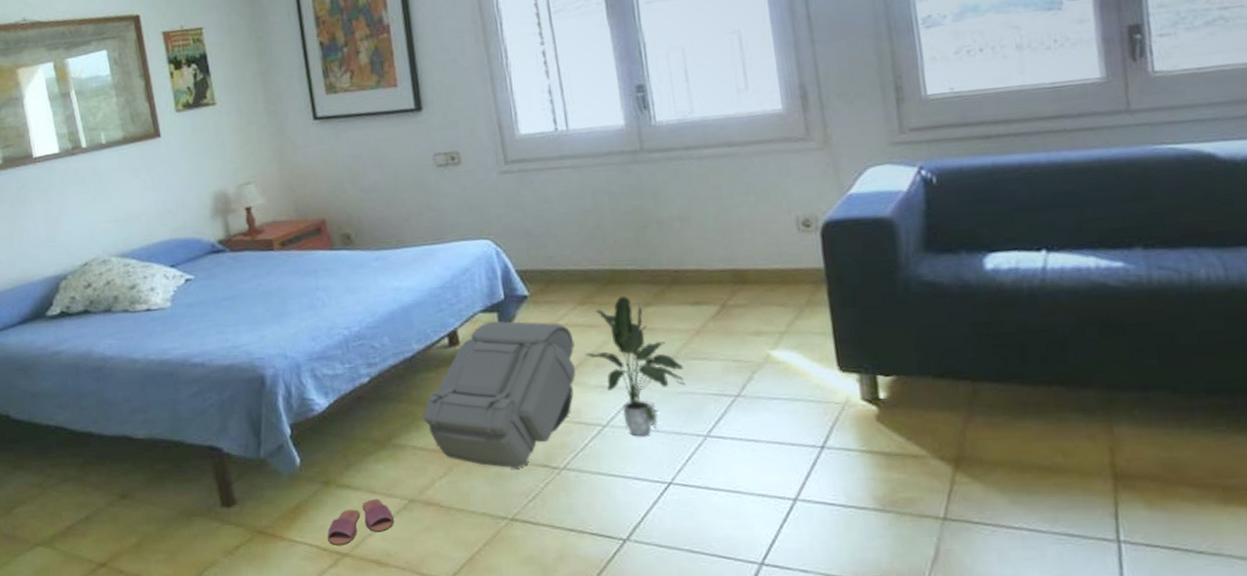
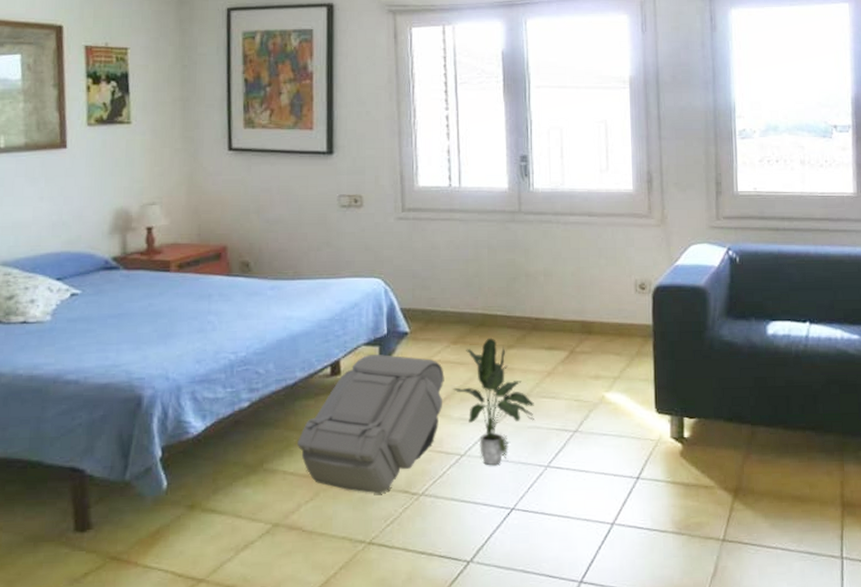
slippers: present [327,498,394,545] -> none [185,522,255,571]

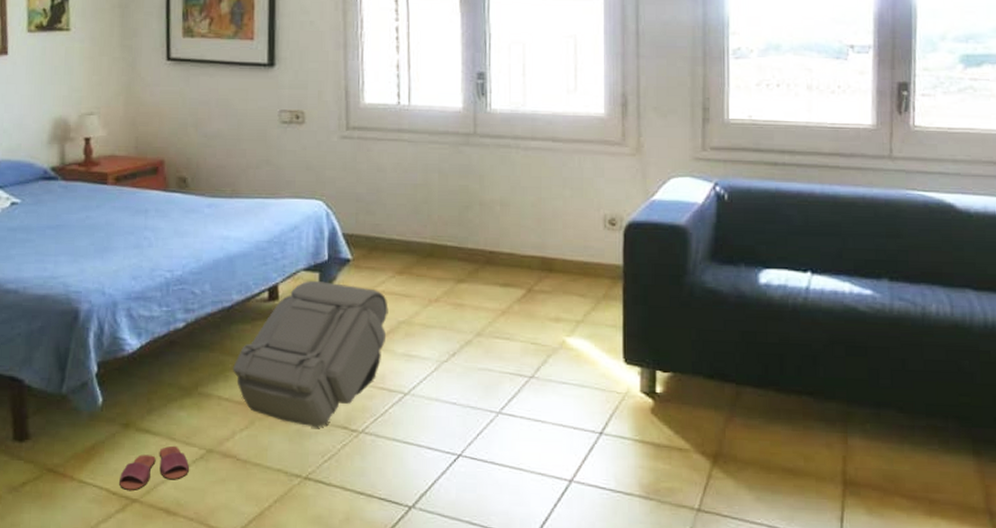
slippers: none [185,522,255,571] -> present [119,445,189,490]
potted plant: present [453,337,536,465] -> none [397,270,487,407]

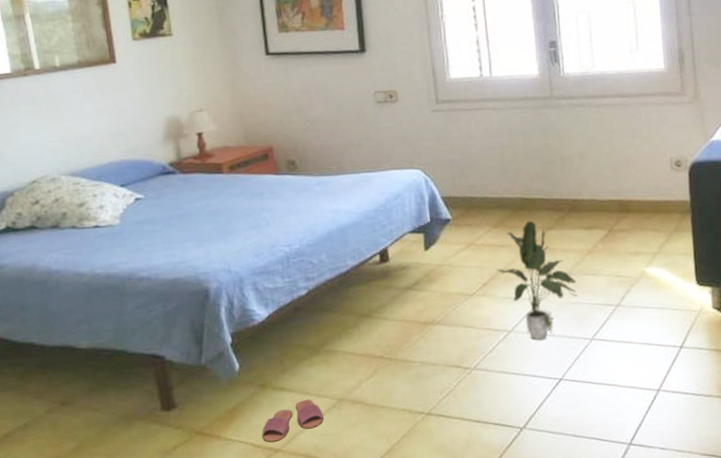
backpack: present [233,280,388,428] -> none [354,240,488,370]
potted plant: none [397,270,487,407] -> present [497,220,578,340]

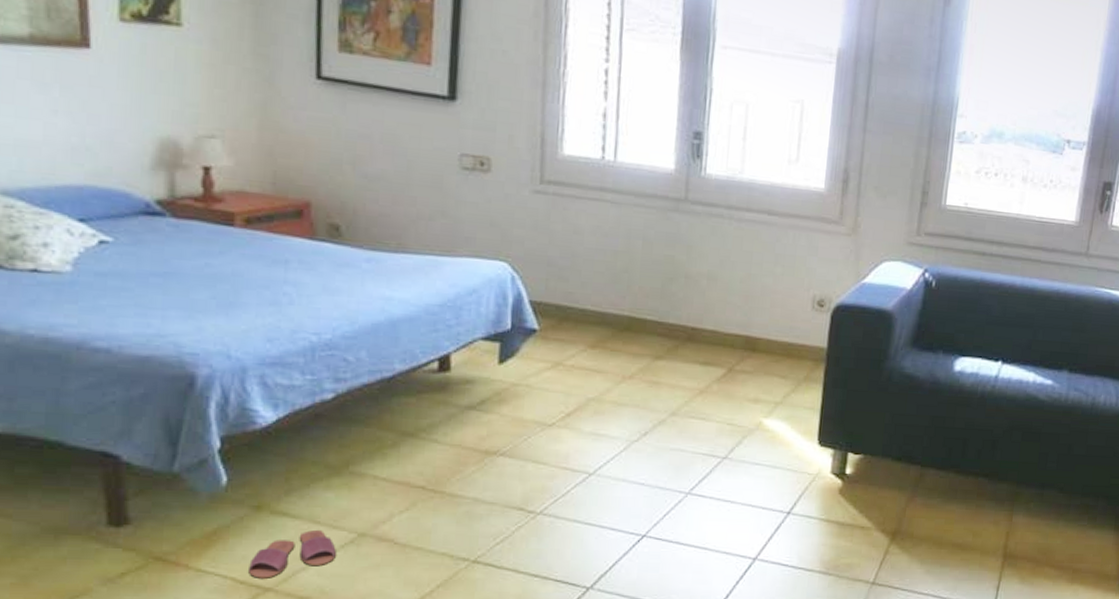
potted plant: present [497,220,578,340] -> none [586,345,680,487]

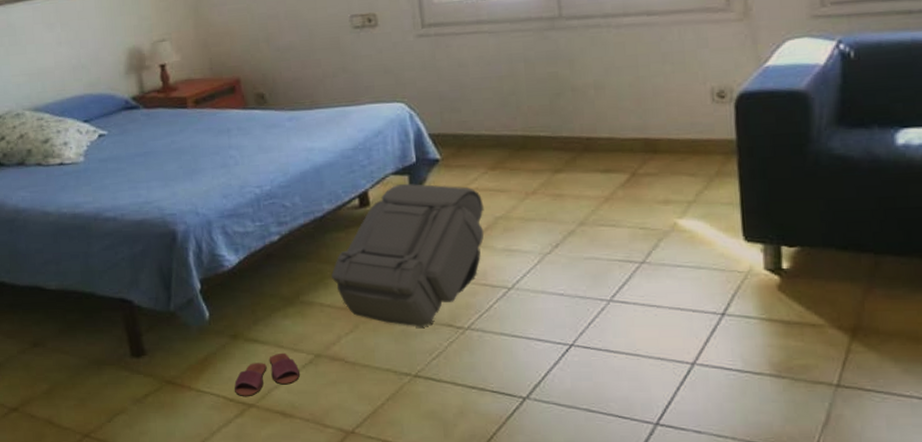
backpack: none [392,350,577,509] -> present [332,183,484,327]

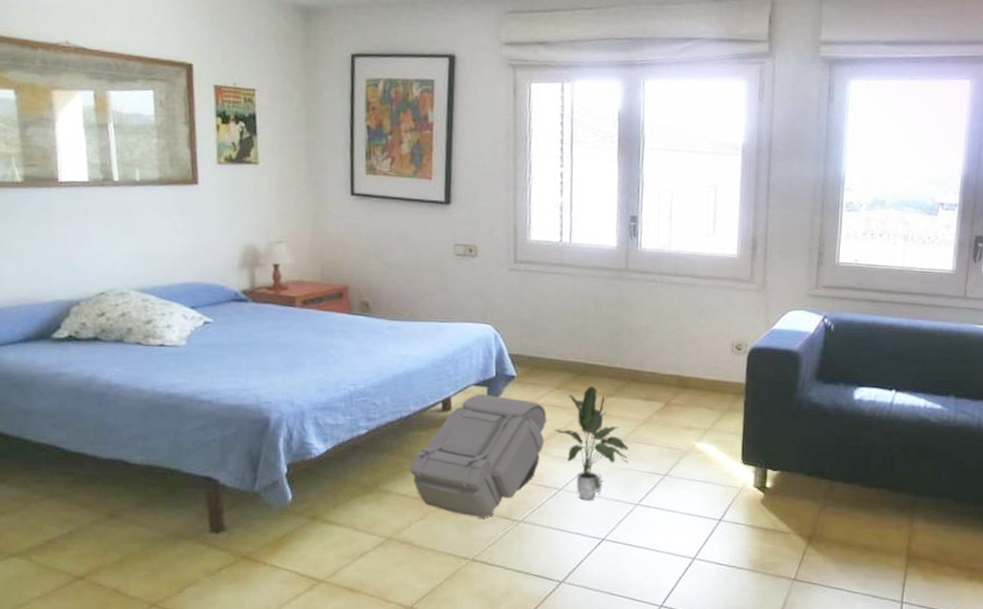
slippers: present [234,352,300,396] -> none [308,534,370,573]
potted plant: none [494,161,593,299] -> present [554,386,629,500]

